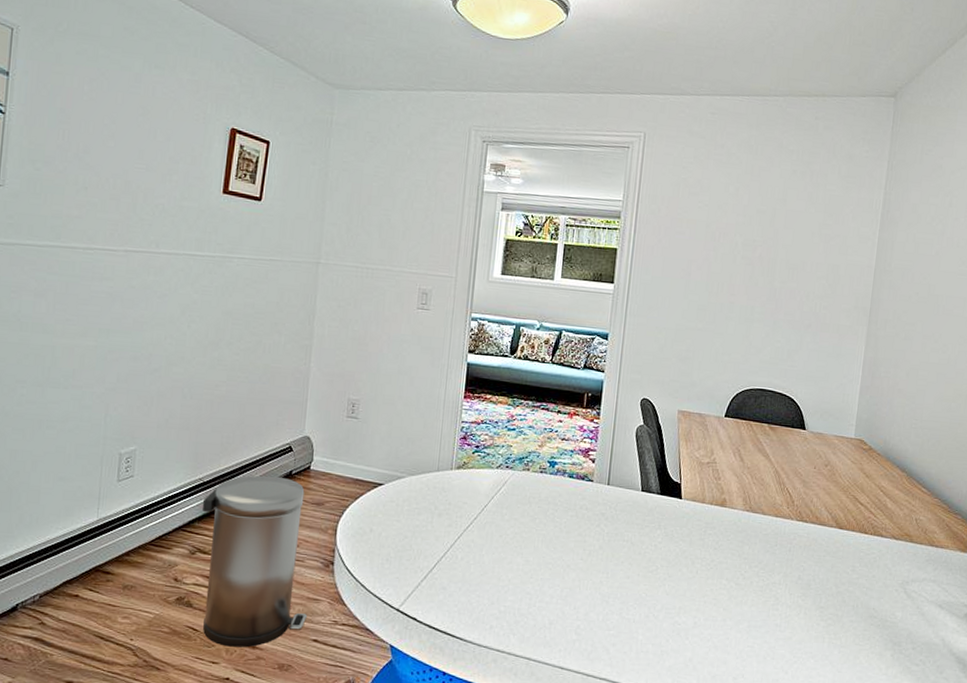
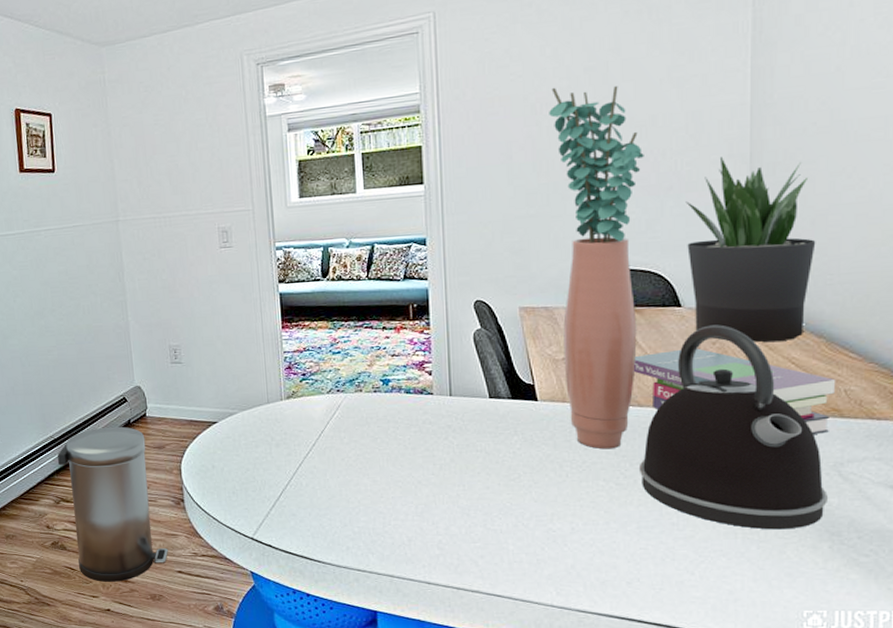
vase: none [706,221,793,551] -> present [549,86,644,449]
kettle: none [755,449,895,637] -> present [638,324,828,530]
books: none [763,467,911,555] -> present [634,348,836,434]
planter: none [814,307,908,471] -> present [685,156,816,342]

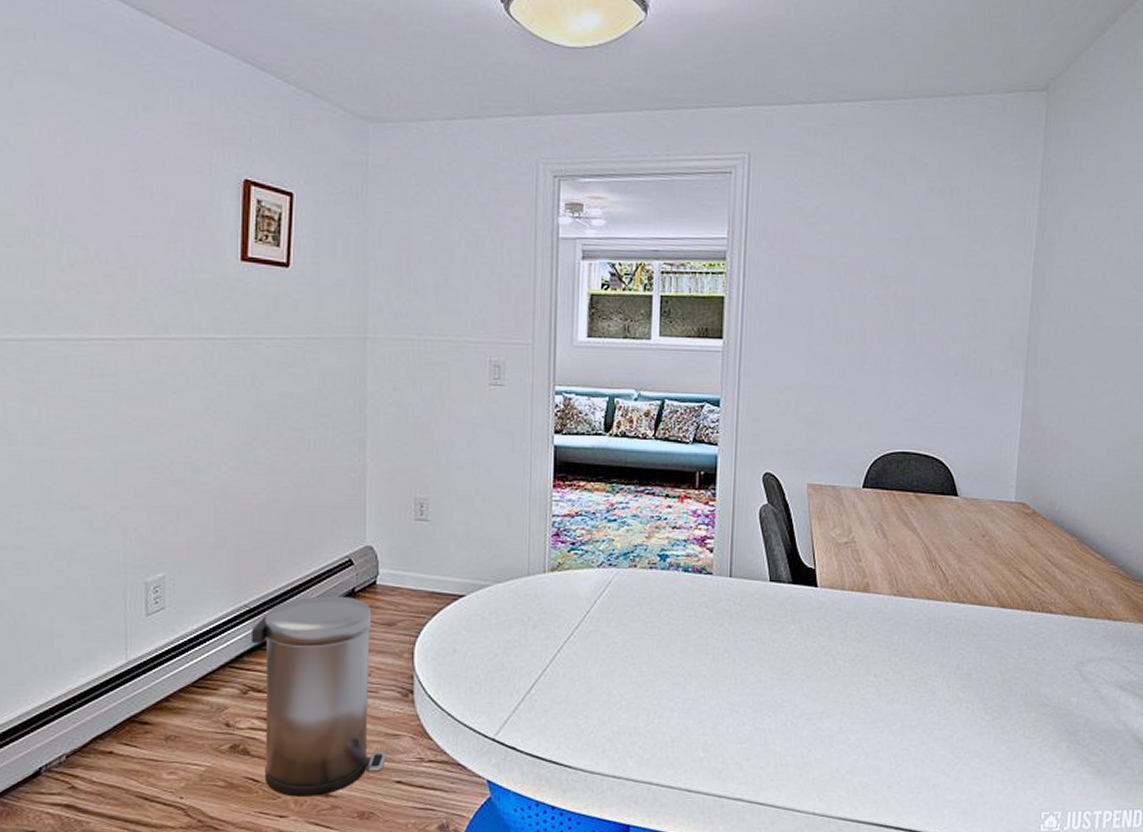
vase: present [549,86,644,449] -> none [846,254,936,642]
books: present [634,348,836,434] -> none [911,539,1083,633]
kettle: present [638,324,828,530] -> none [907,517,1069,729]
planter: present [685,156,816,342] -> none [967,347,1076,537]

